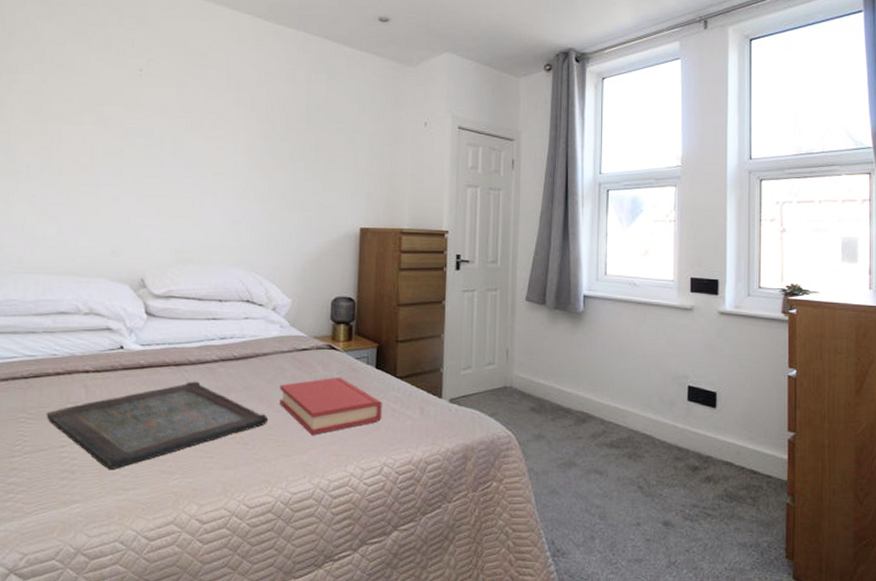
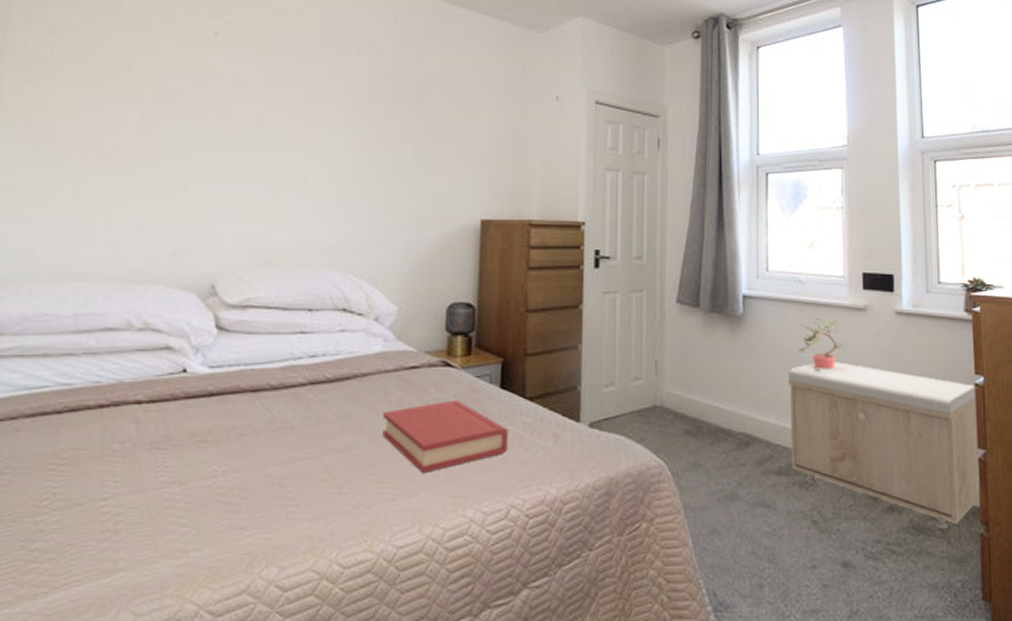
serving tray: present [46,381,269,469] -> none [84,410,369,526]
storage bench: none [621,353,790,497] -> present [787,362,981,528]
potted plant: none [631,315,671,362] -> present [798,317,843,372]

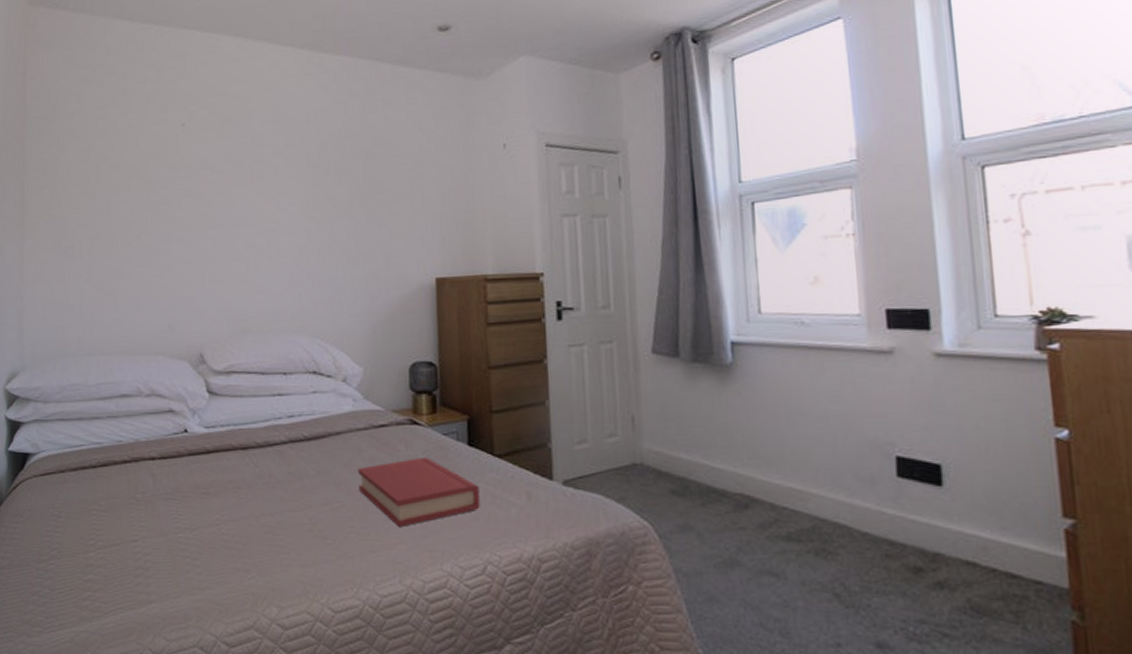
storage bench: present [787,362,981,528] -> none [793,414,1070,611]
potted plant: present [798,317,843,372] -> none [804,362,864,426]

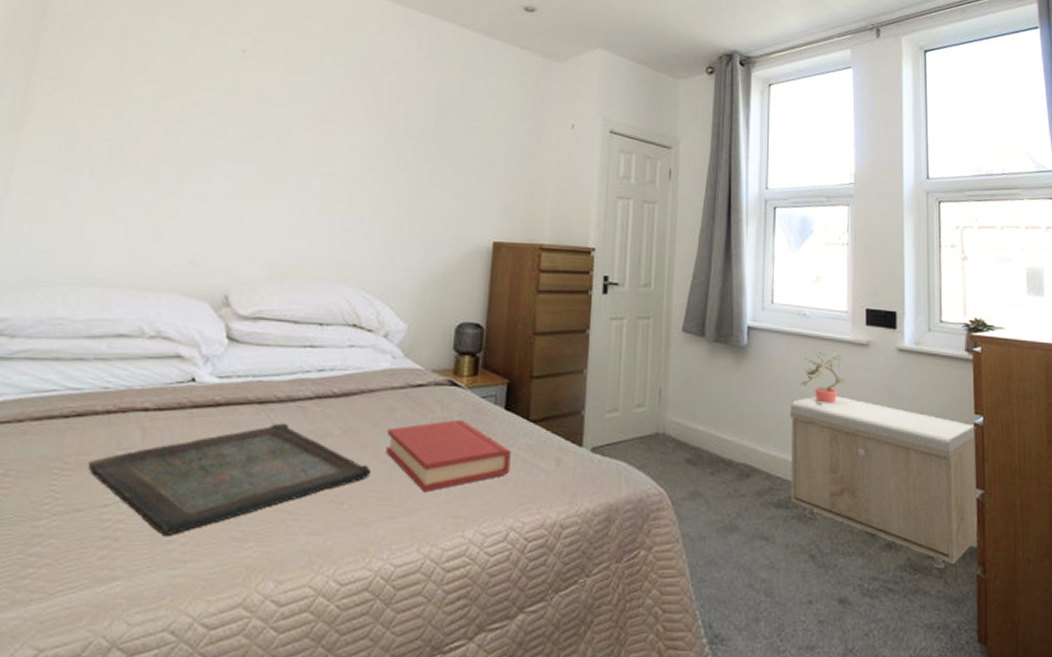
serving tray: none [116,466,348,566] -> present [87,423,372,535]
storage bench: none [793,414,1070,611] -> present [789,395,978,568]
potted plant: none [804,362,864,426] -> present [800,351,845,406]

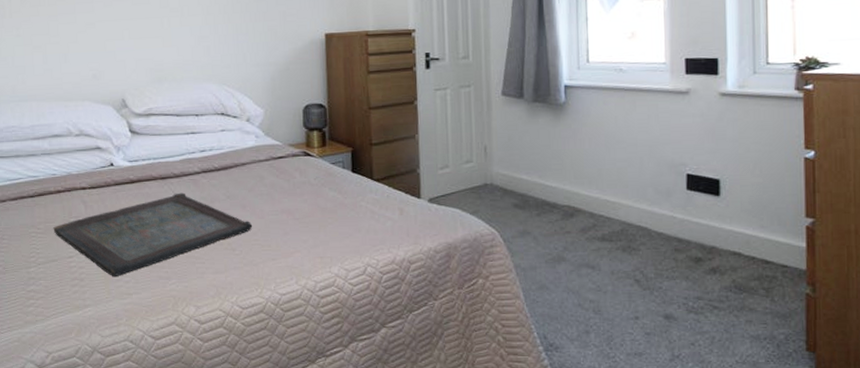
hardback book: present [386,419,511,492] -> none [260,182,362,239]
storage bench: present [789,395,978,568] -> none [609,141,808,288]
potted plant: present [800,351,845,406] -> none [619,101,665,151]

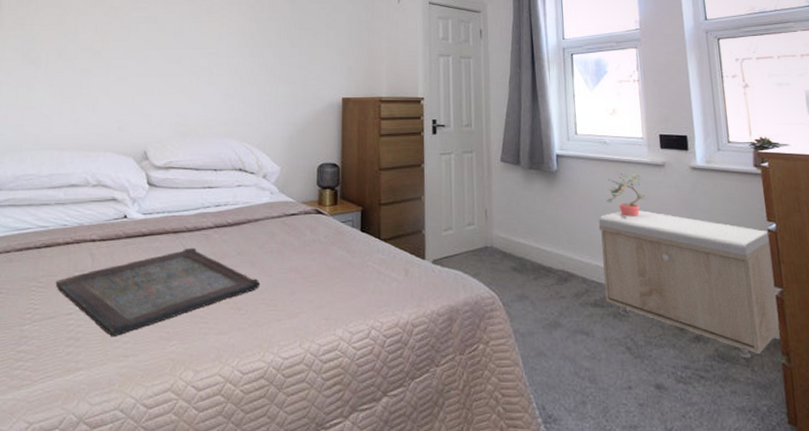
storage bench: none [609,141,808,288] -> present [598,210,781,357]
potted plant: none [619,101,665,151] -> present [606,172,646,219]

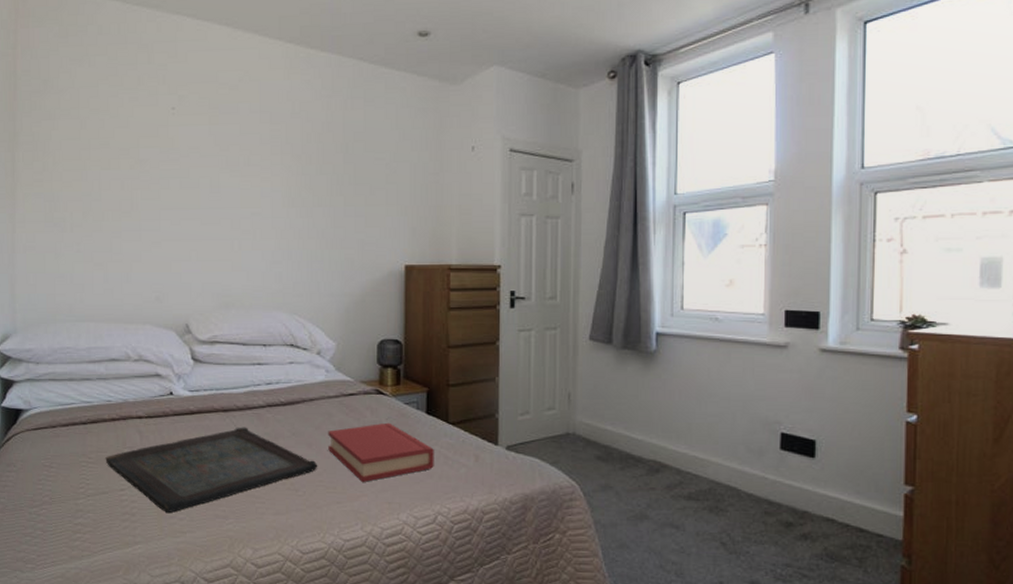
hardback book: none [270,240,368,299] -> present [328,422,434,482]
storage bench: present [598,210,781,357] -> none [700,397,908,558]
potted plant: present [606,172,646,219] -> none [712,354,760,407]

